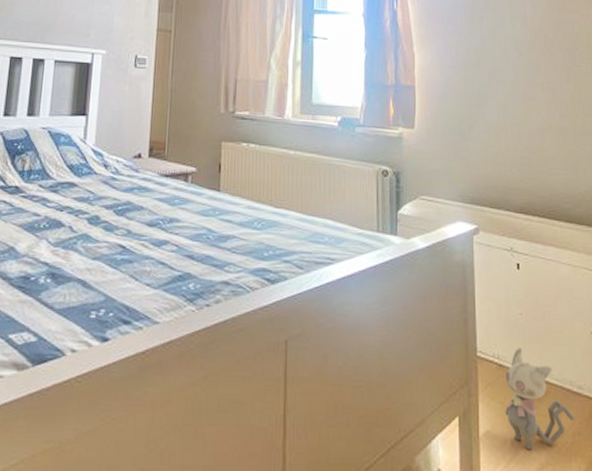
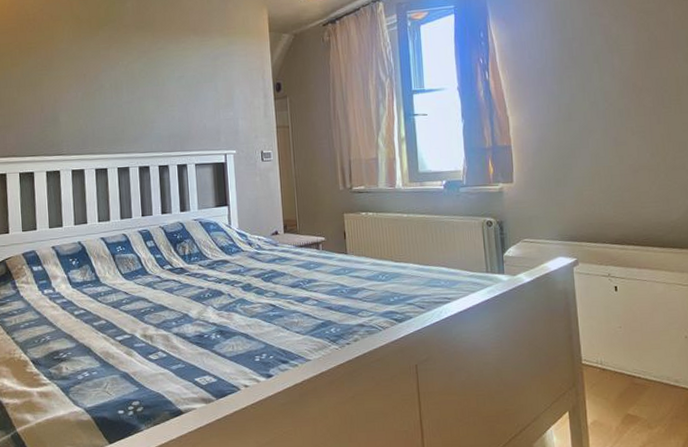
stuffed animal: present [505,348,574,450] -> none [608,354,672,433]

